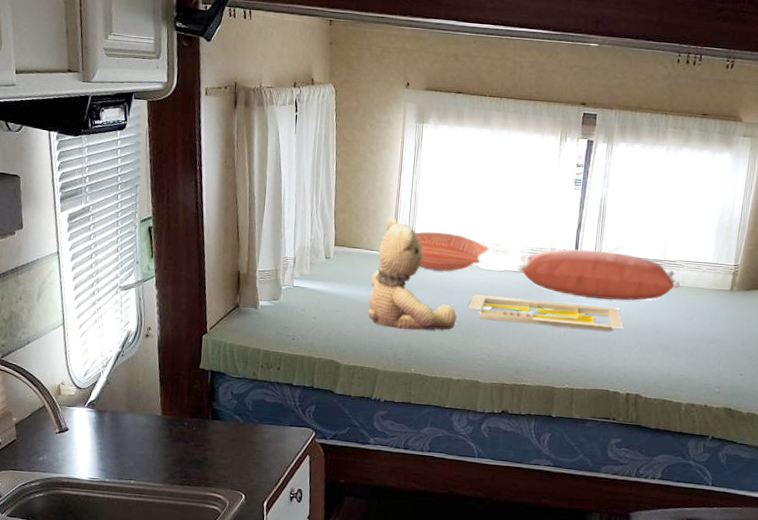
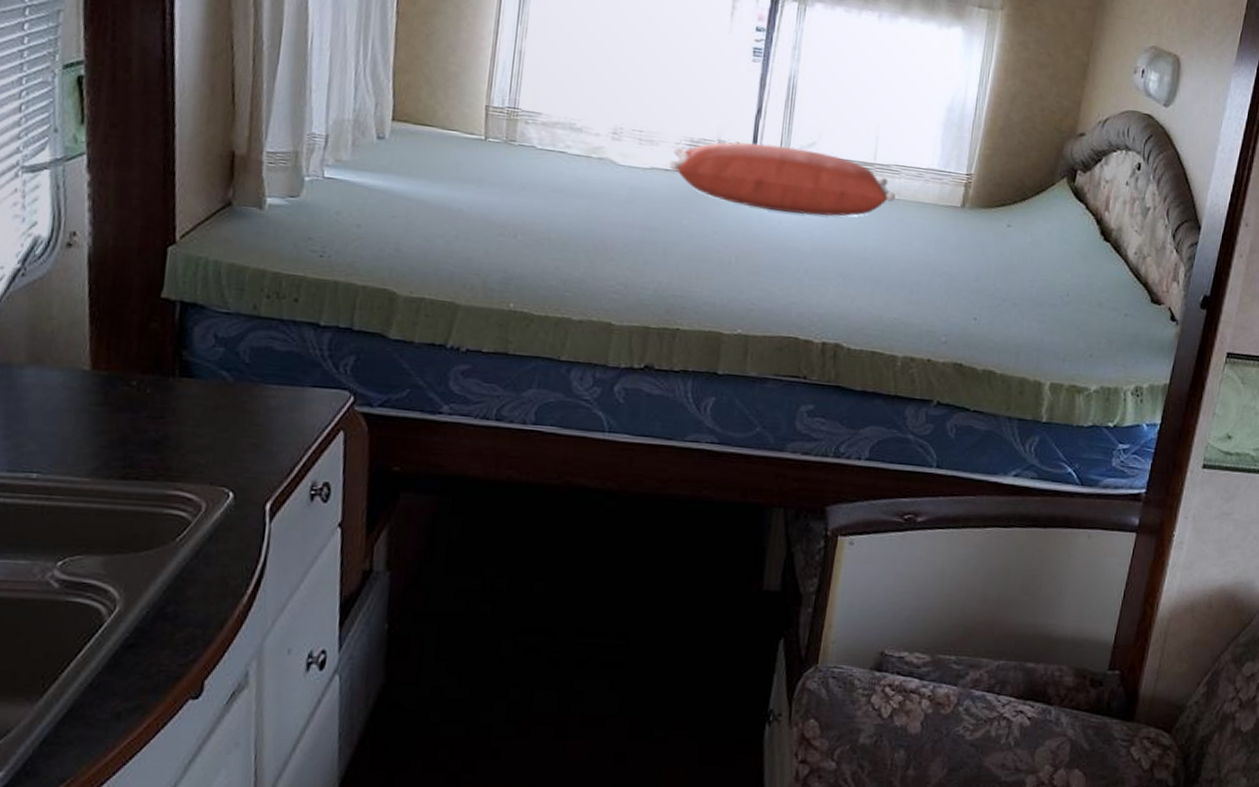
teddy bear: present [368,216,457,330] -> none [442,82,580,249]
pillow: present [415,231,489,271] -> none [519,107,629,166]
serving tray: present [468,294,623,331] -> none [597,200,819,257]

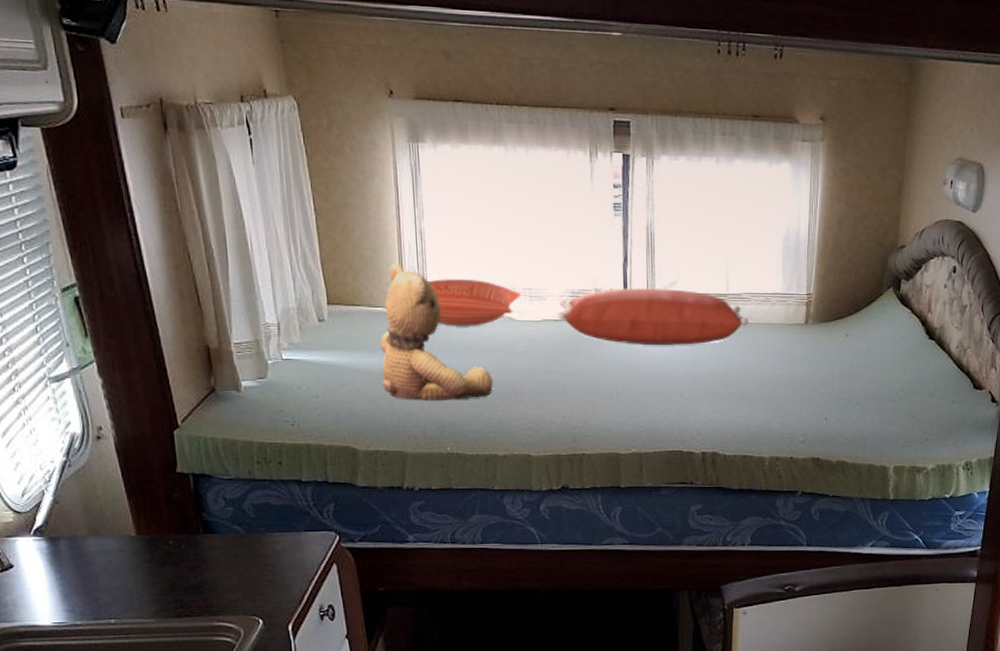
teddy bear: none [442,82,580,249] -> present [380,262,493,402]
pillow: none [519,107,629,166] -> present [427,279,521,326]

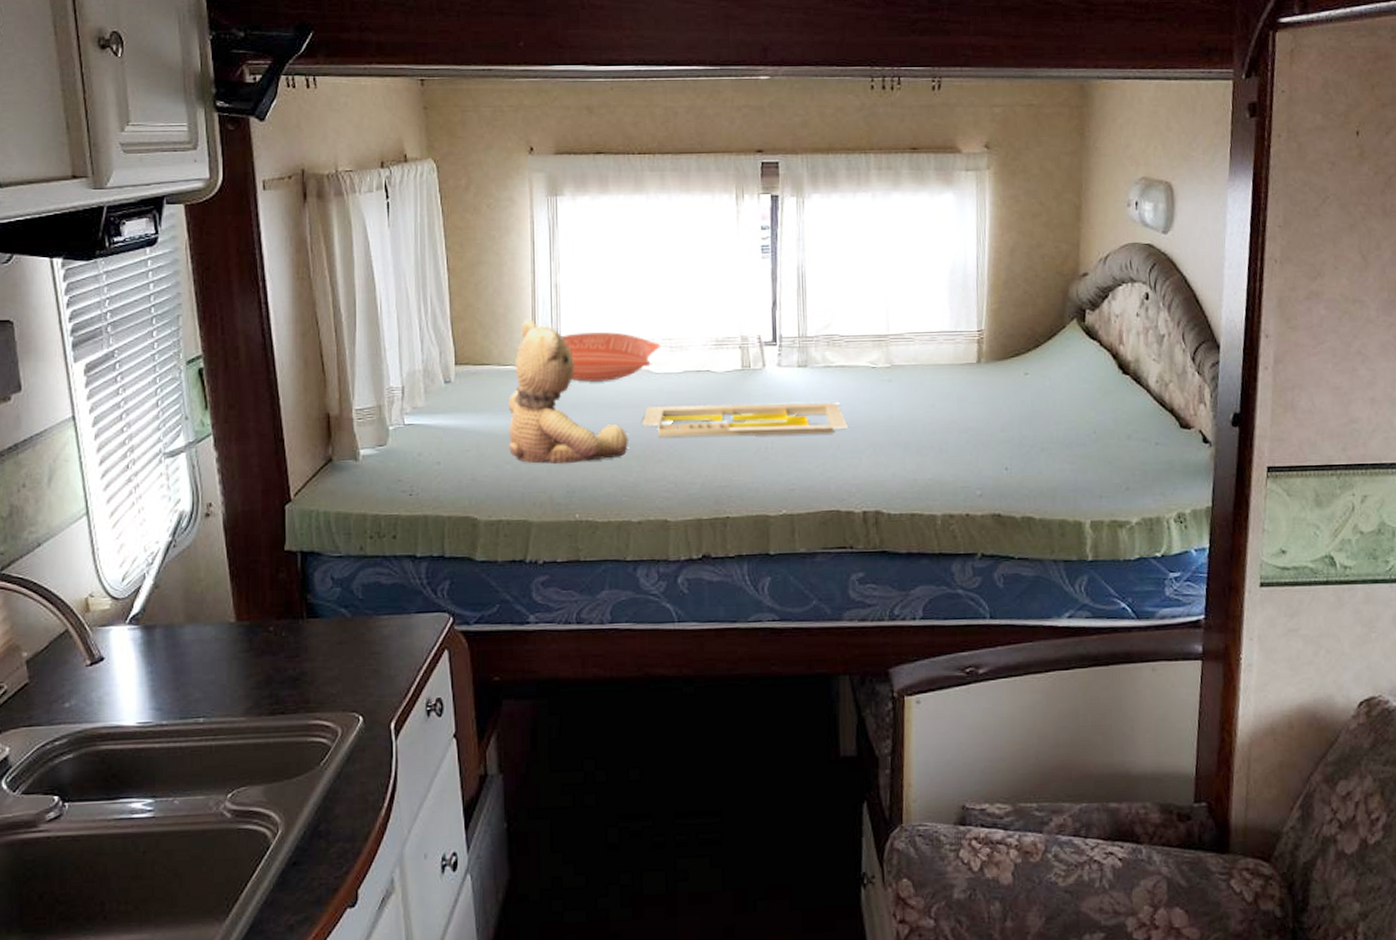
serving tray: none [505,352,690,382] -> present [641,403,848,438]
pillow: present [558,288,749,345] -> none [700,332,914,394]

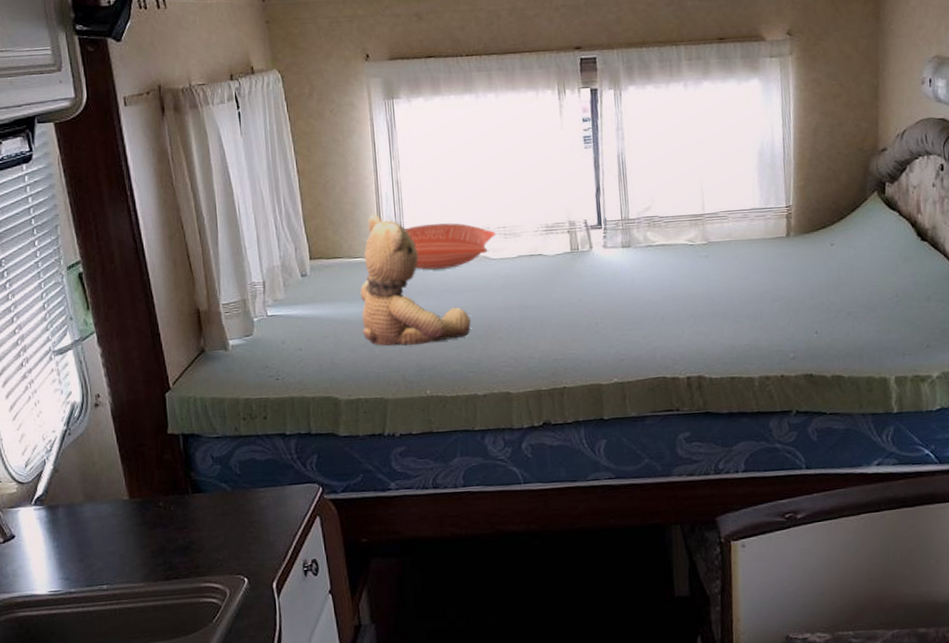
serving tray: present [641,403,848,438] -> none [482,279,670,318]

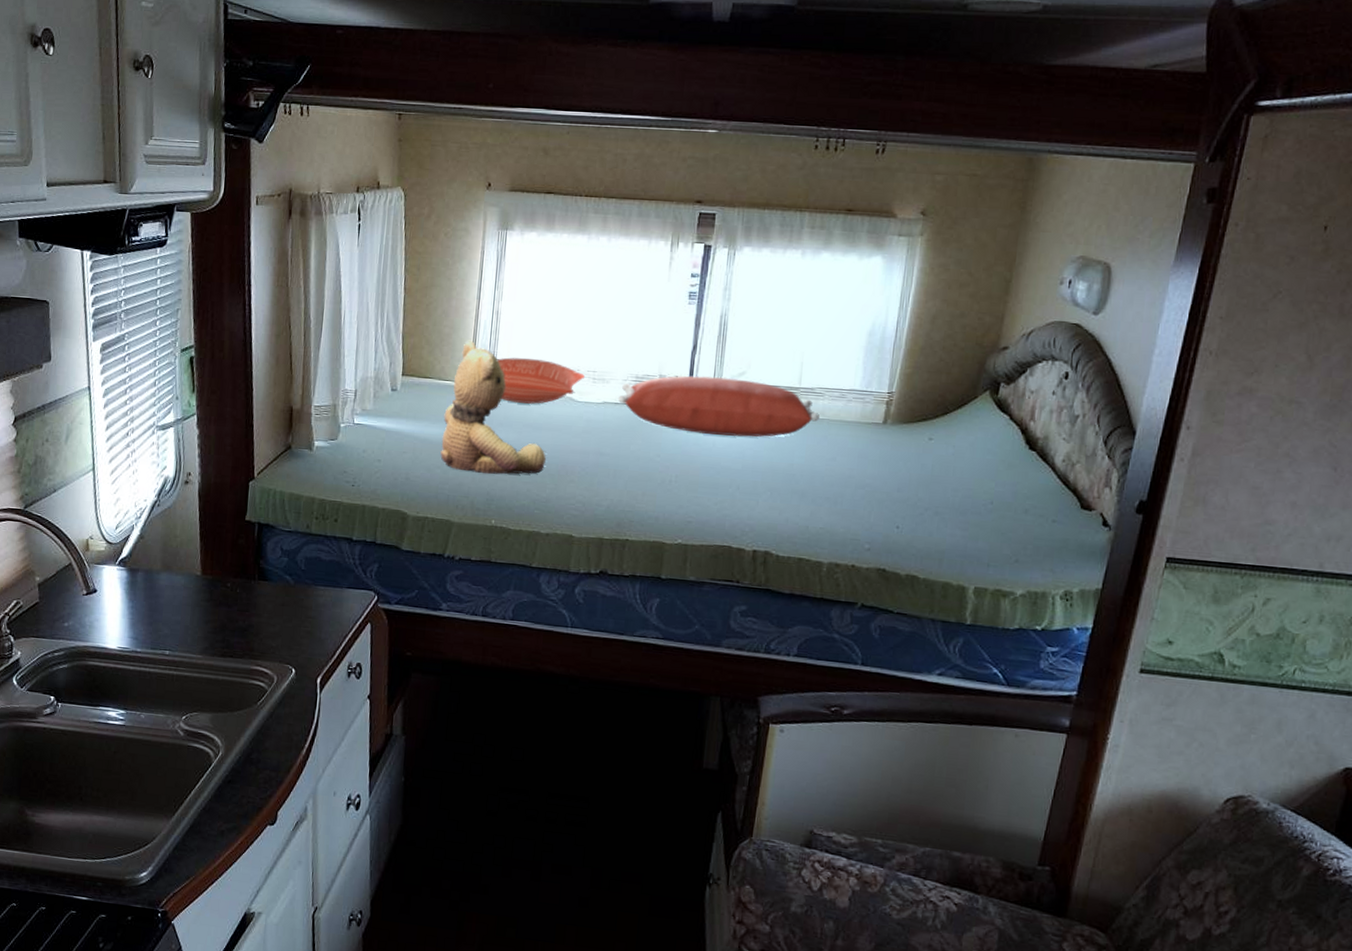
pillow: none [533,214,728,273] -> present [618,375,820,437]

